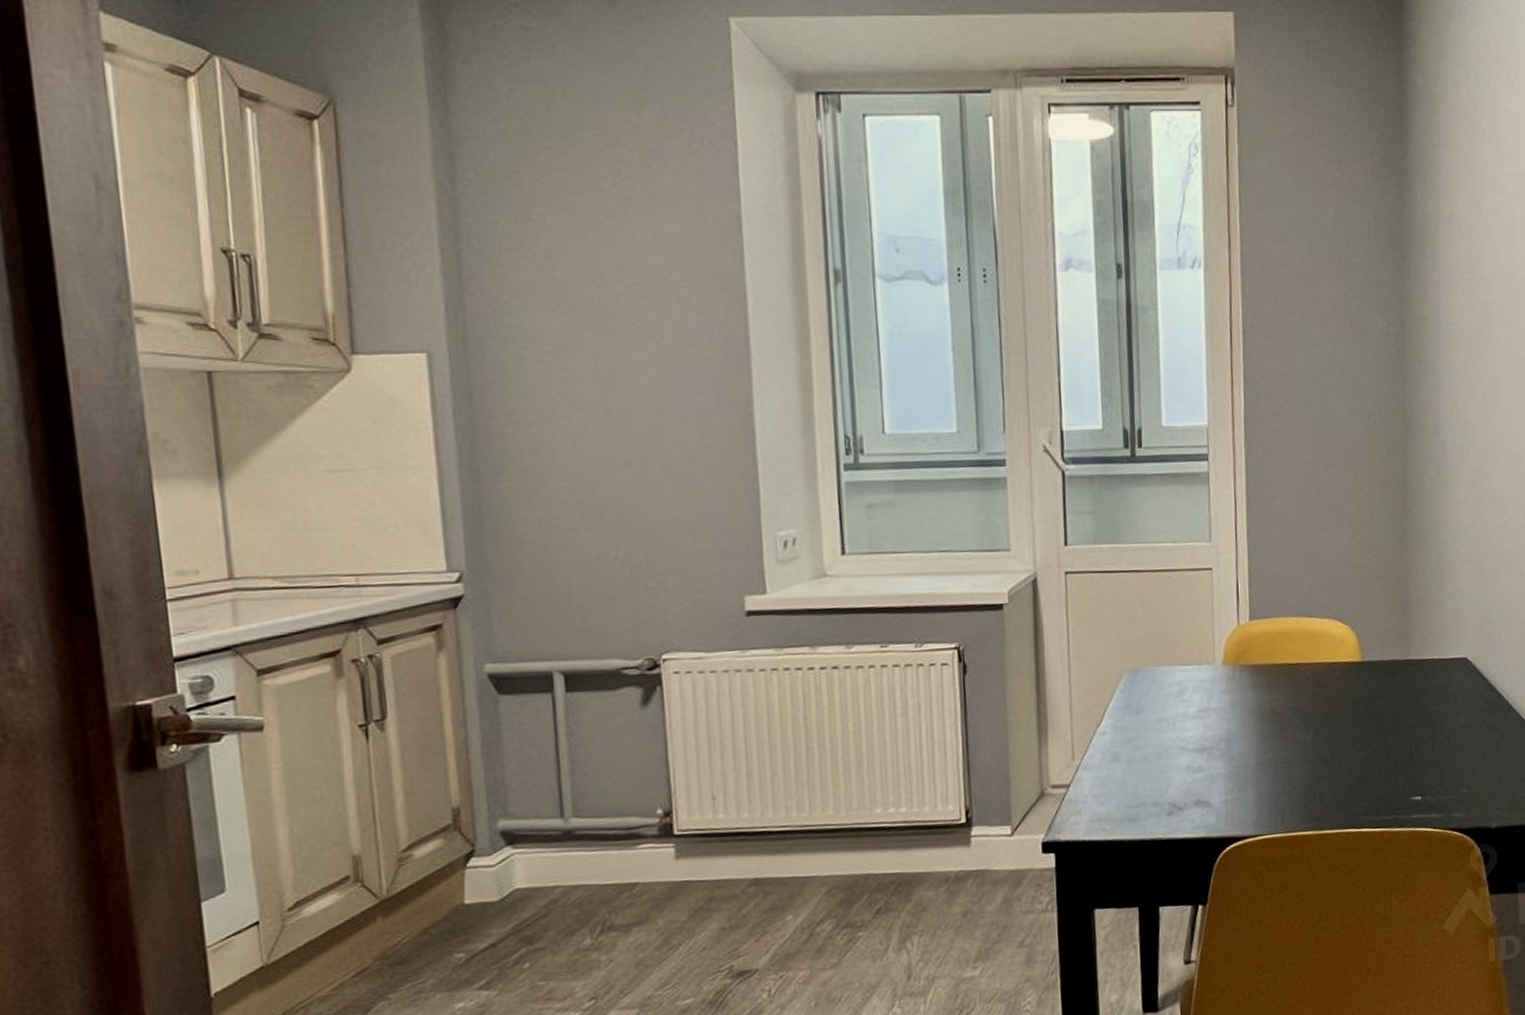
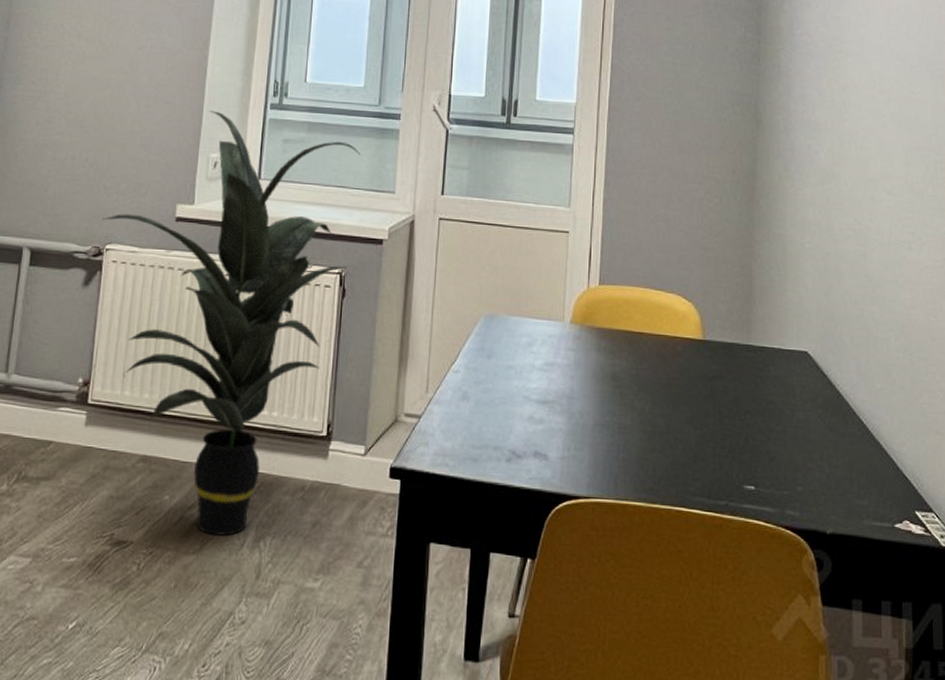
indoor plant: none [651,480,965,946] -> present [102,110,361,536]

